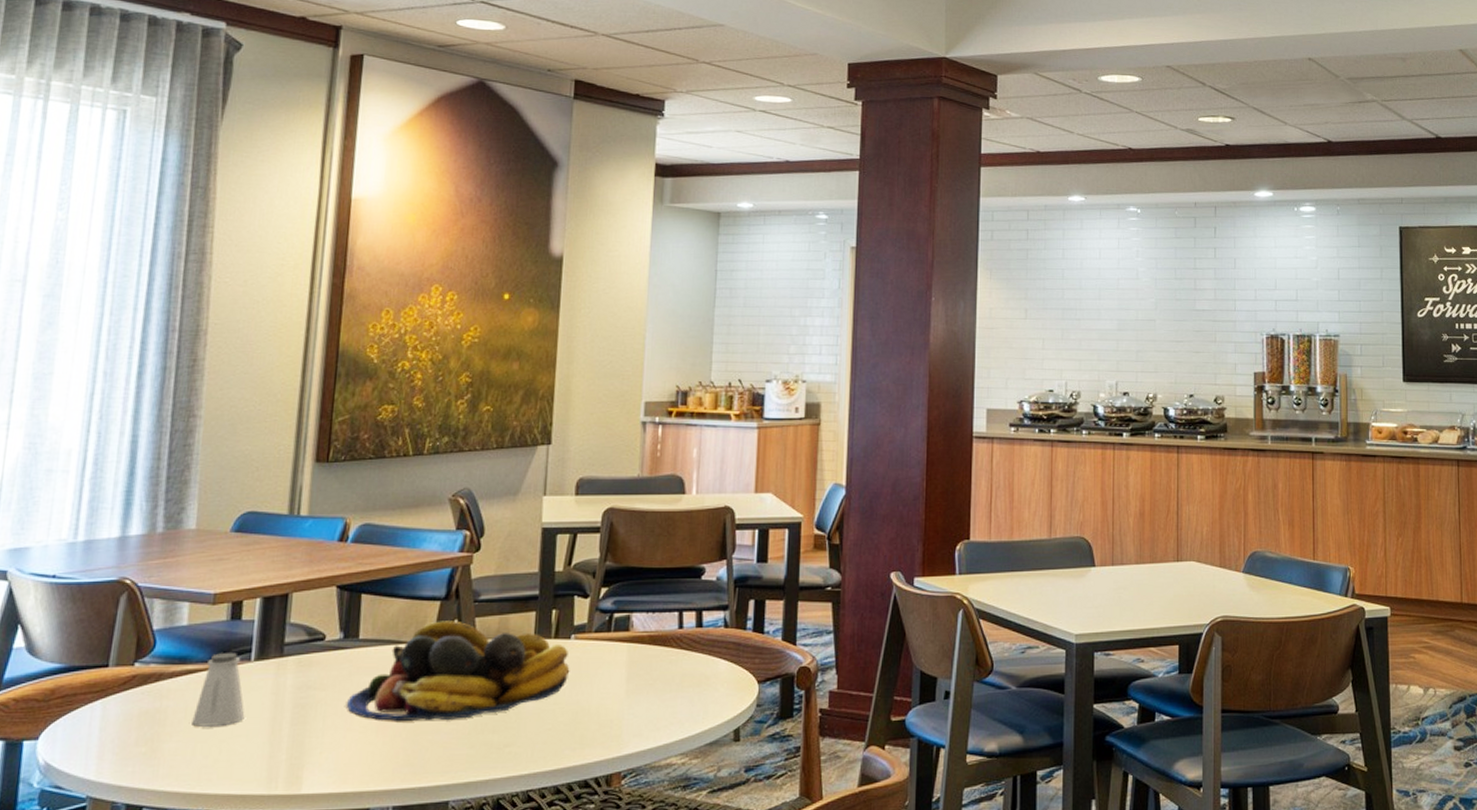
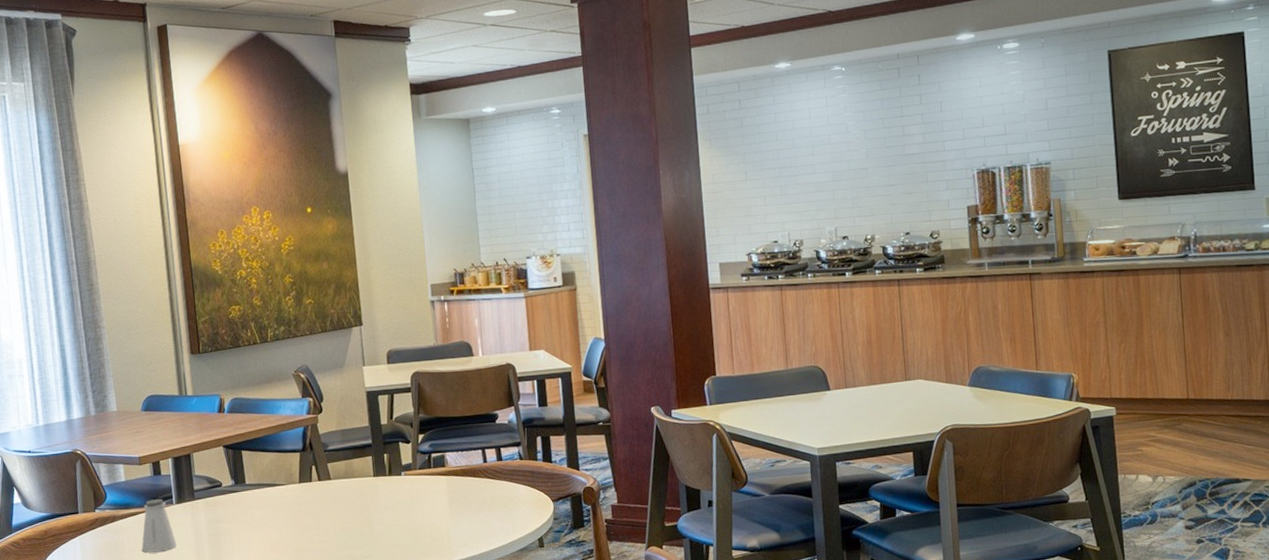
fruit bowl: present [347,621,570,722] -> none [246,466,405,544]

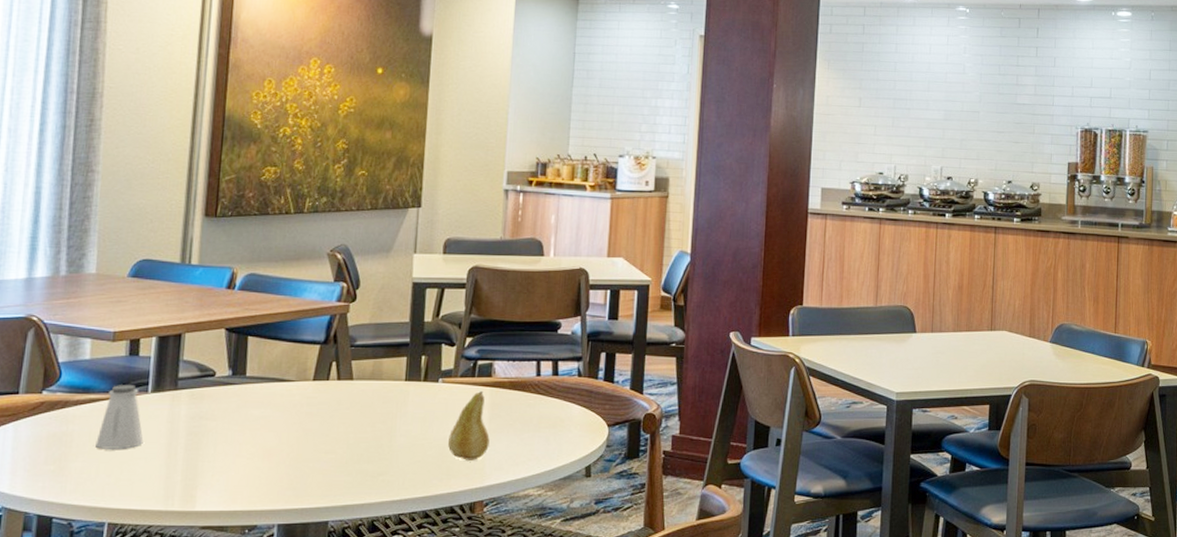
fruit: none [417,479,453,541] -> present [448,390,490,460]

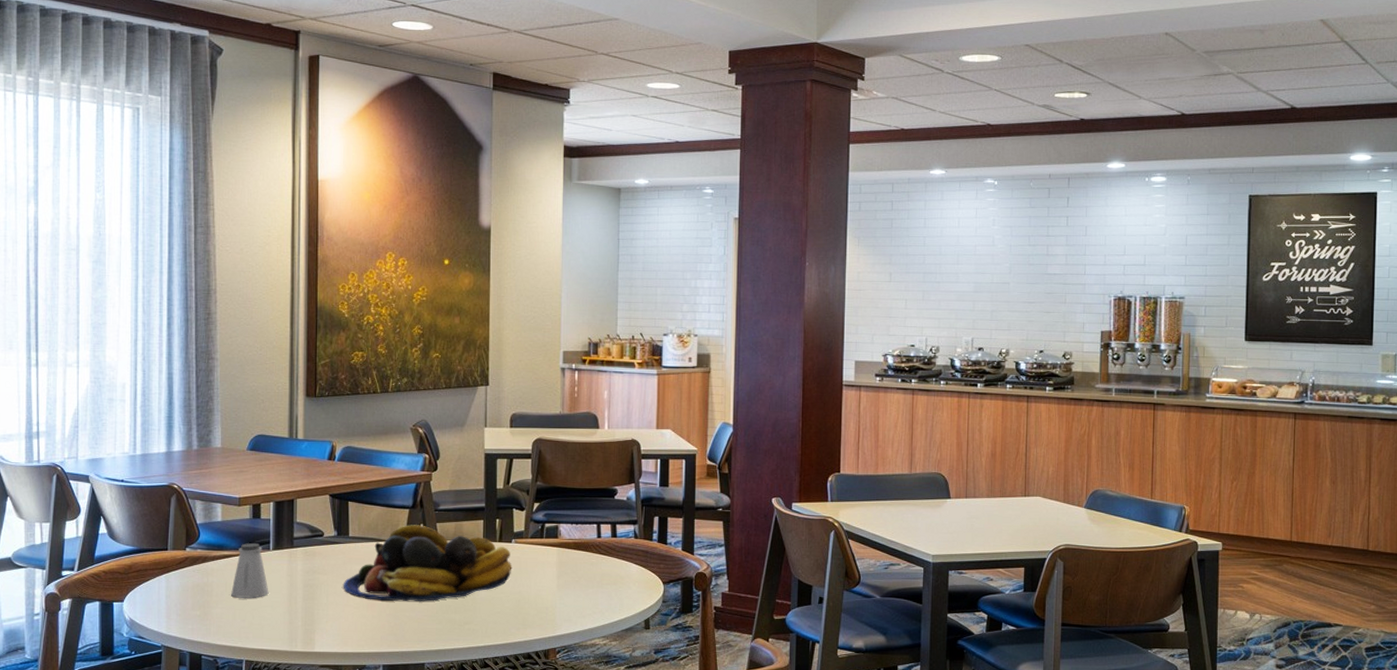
fruit bowl: none [236,362,438,451] -> present [344,525,512,602]
fruit: present [448,390,490,460] -> none [523,550,559,613]

